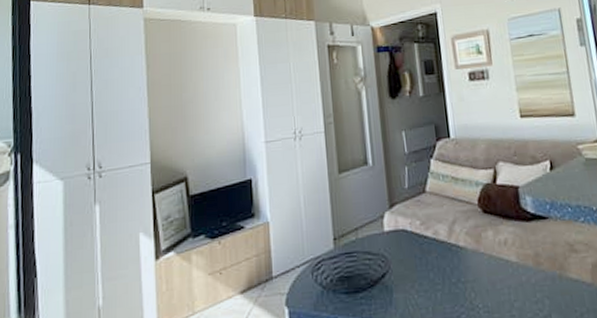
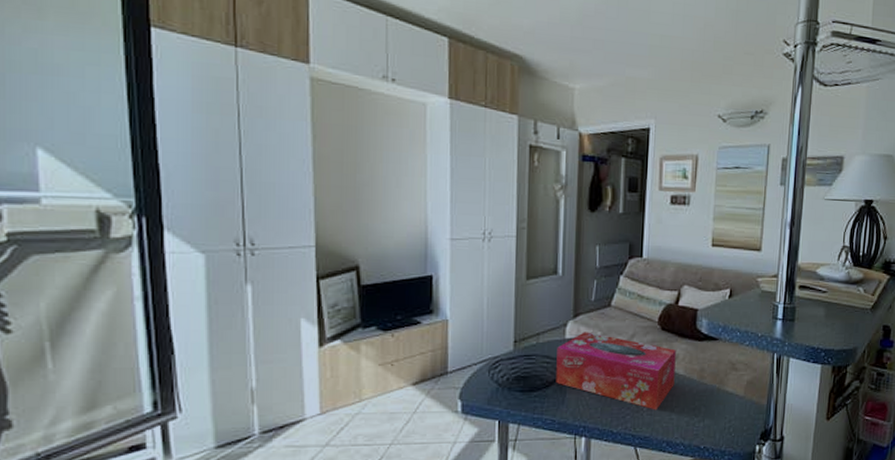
tissue box: none [377,222,509,307] -> present [556,332,676,410]

